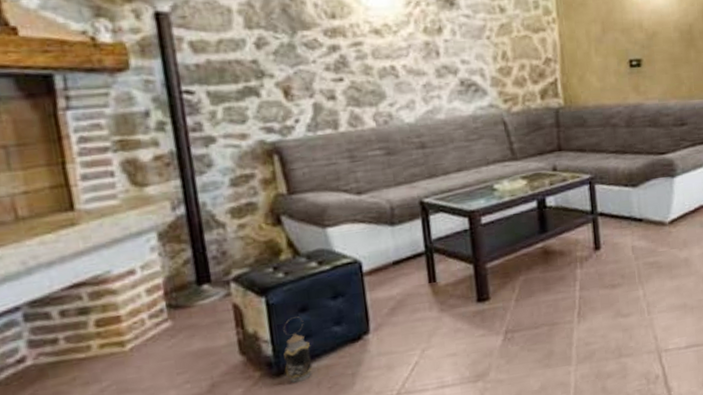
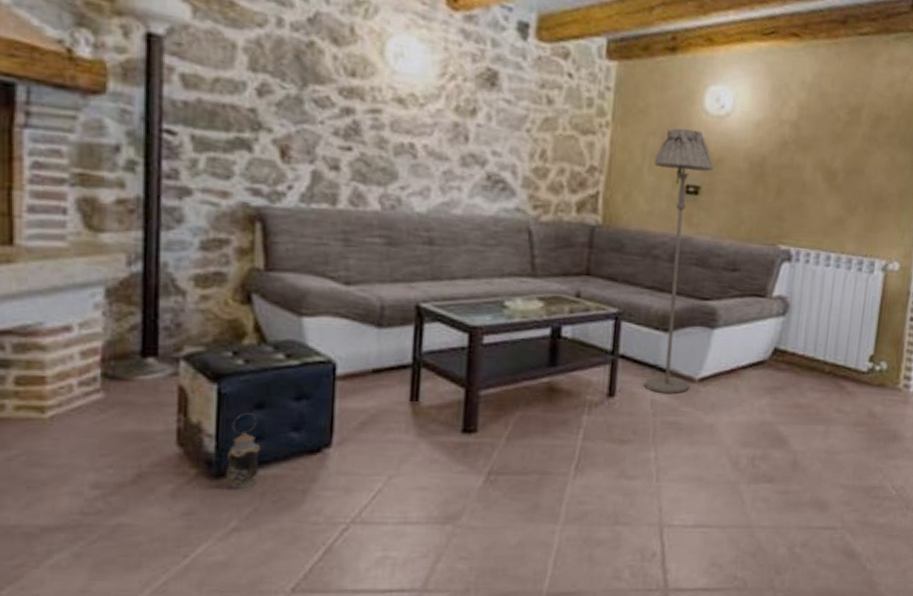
floor lamp: none [598,12,662,240] -> present [643,128,714,394]

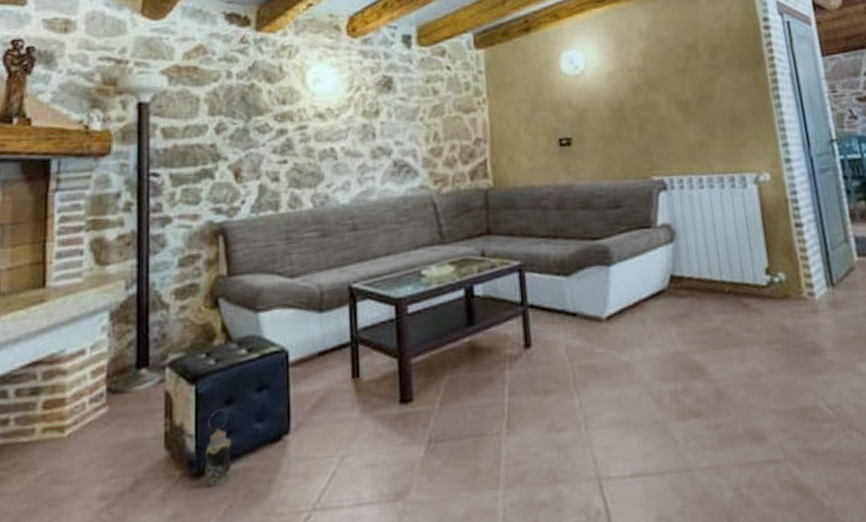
floor lamp: present [643,128,714,394] -> none [528,90,599,338]

